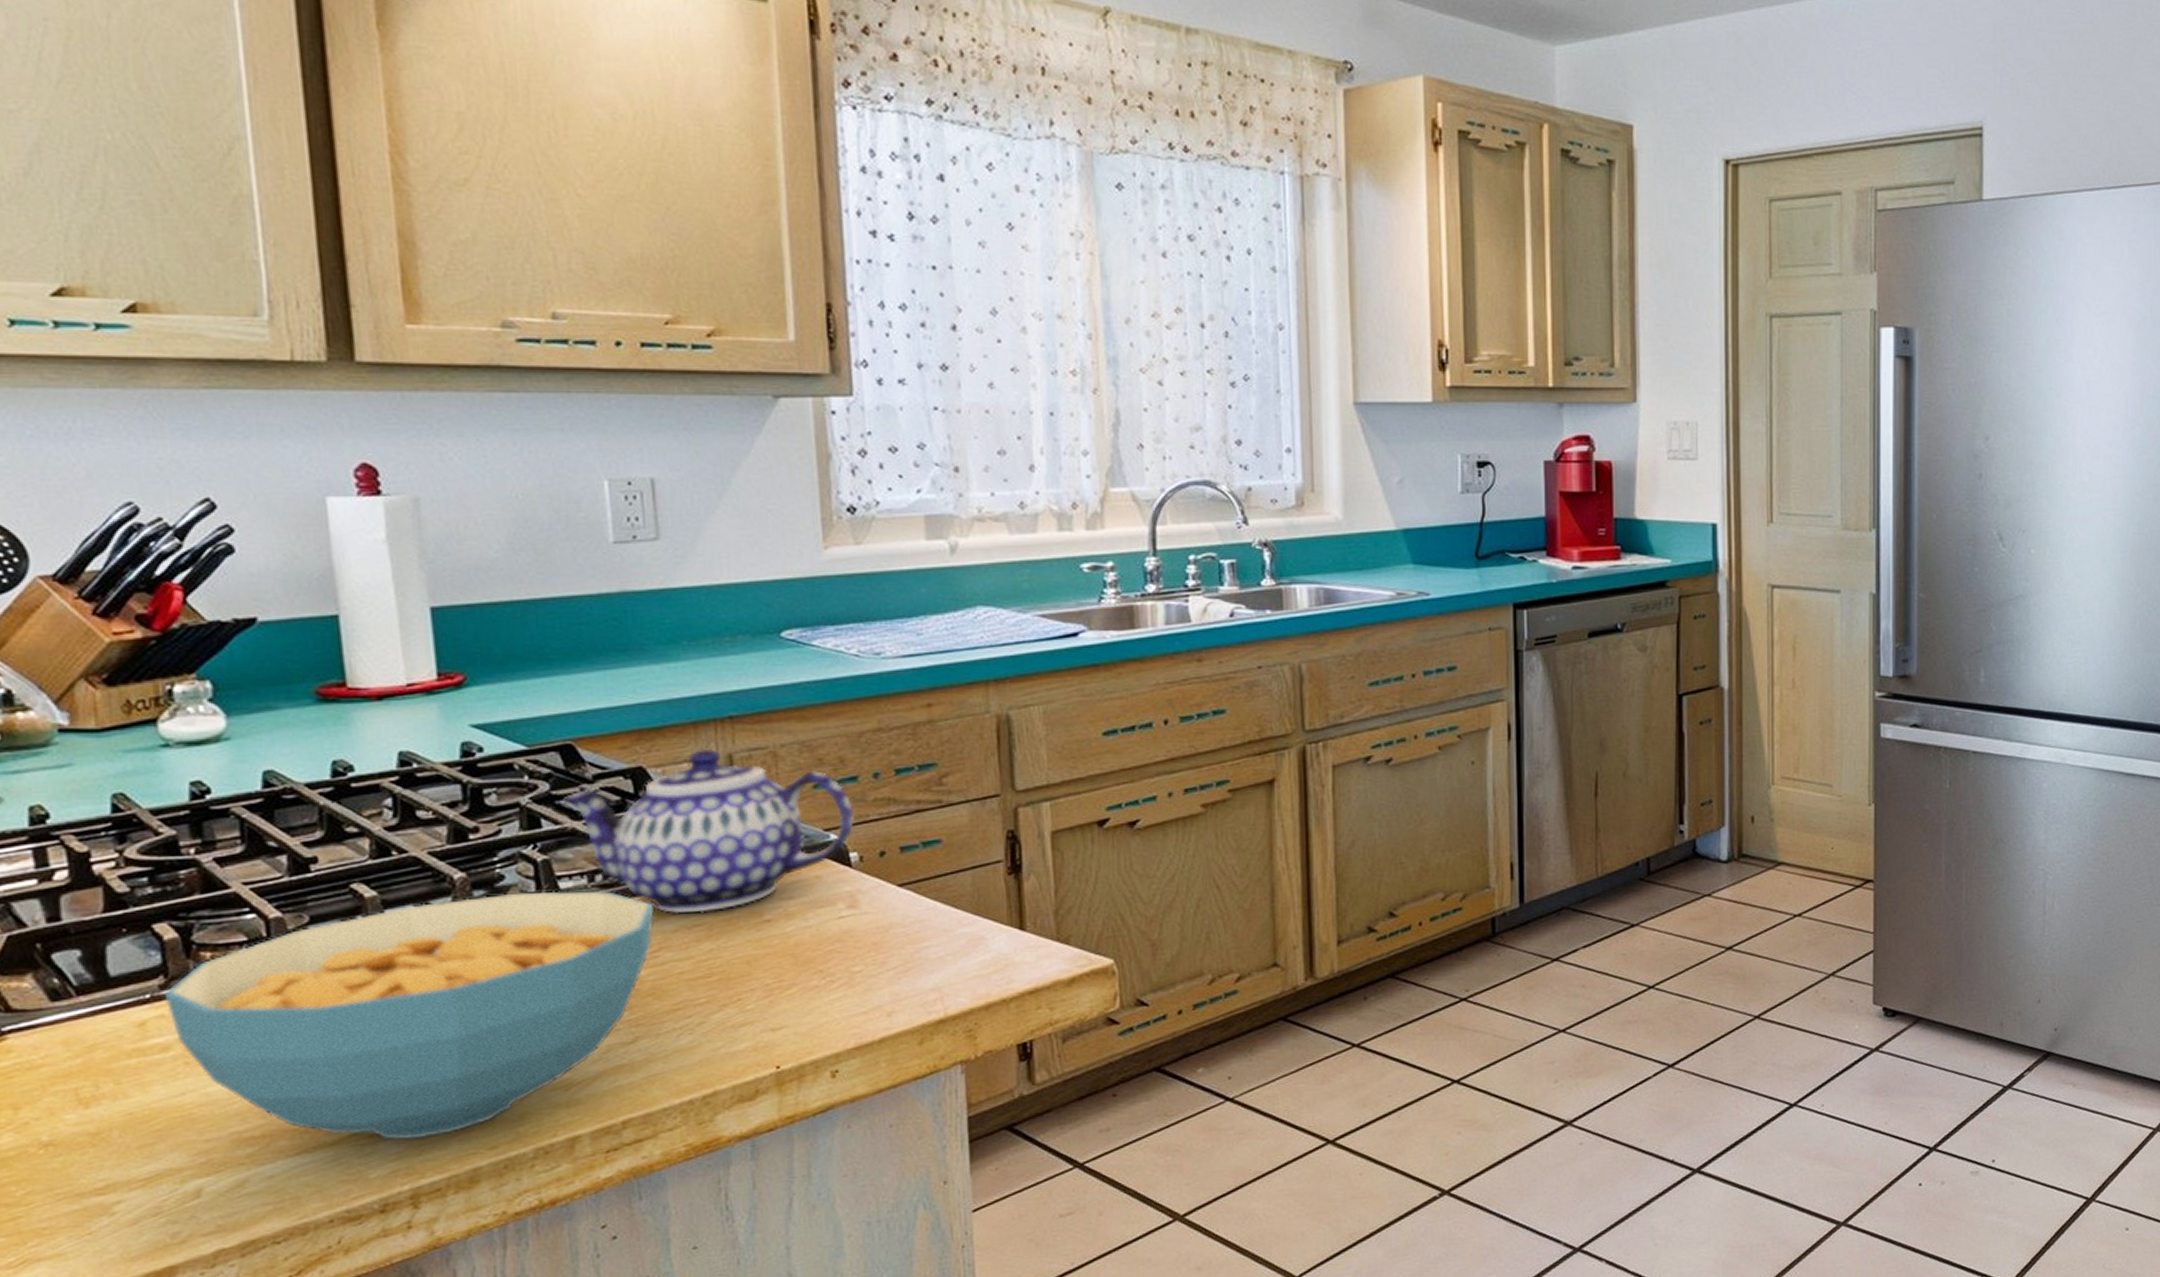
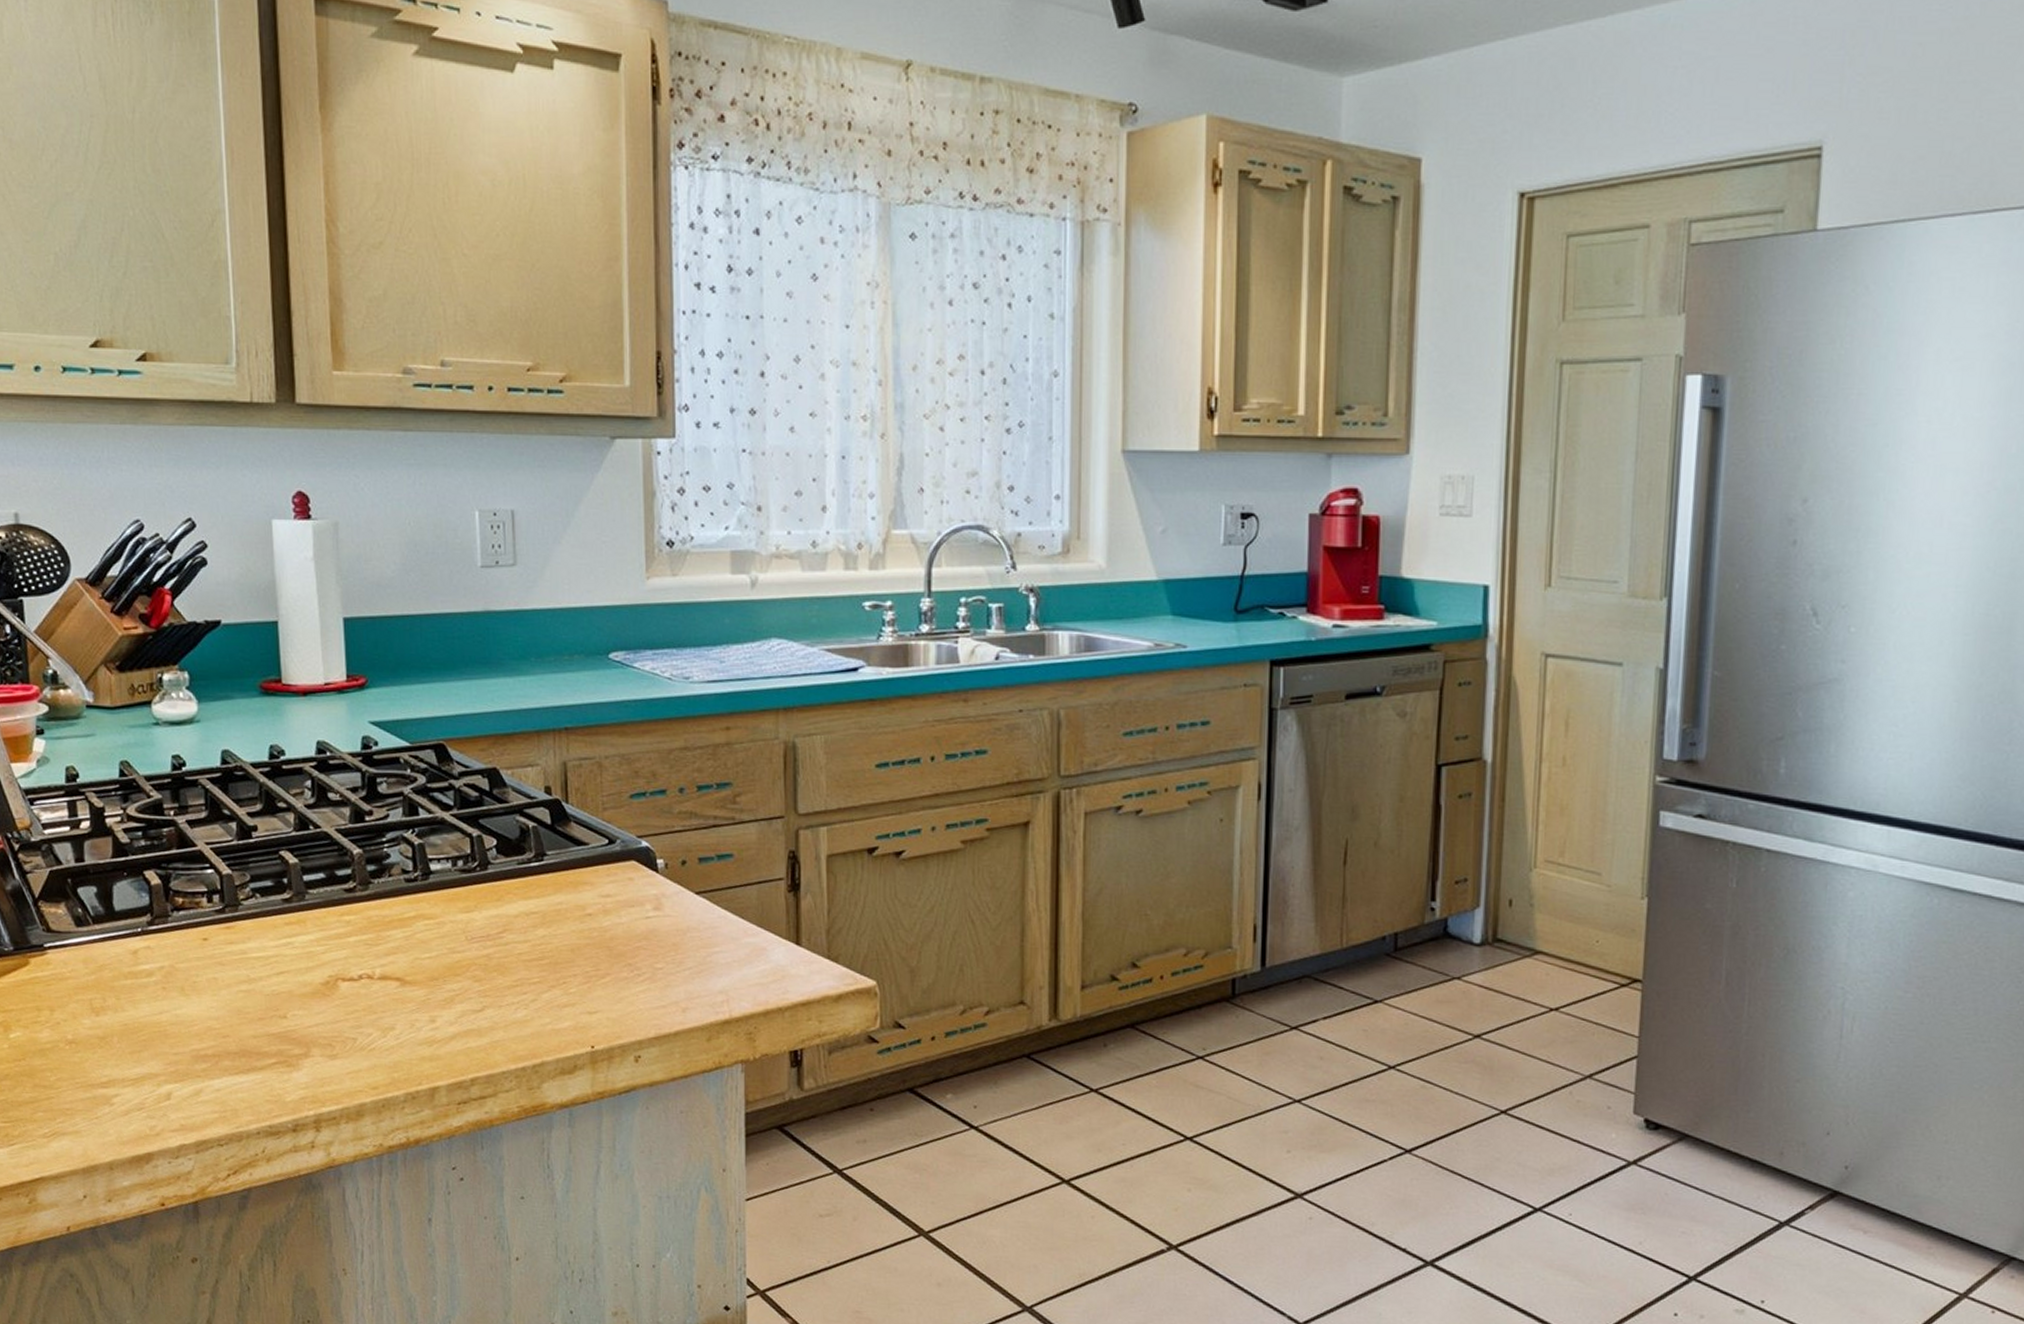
cereal bowl: present [163,890,655,1141] -> none [150,870,502,1073]
teapot: present [561,748,854,913] -> none [434,755,662,902]

